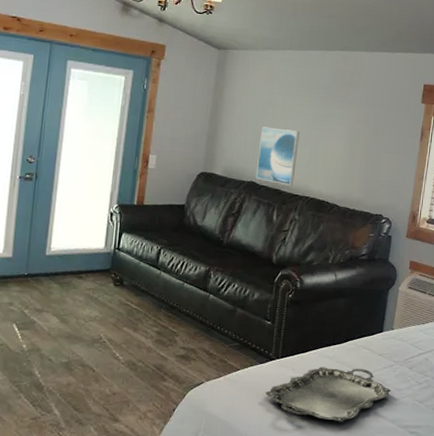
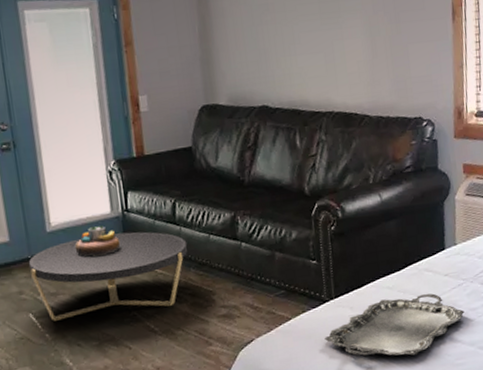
coffee table: none [23,266,163,339] -> present [28,232,187,321]
decorative bowl: none [66,257,107,284] -> present [75,224,121,257]
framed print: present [255,126,300,186] -> none [263,35,313,103]

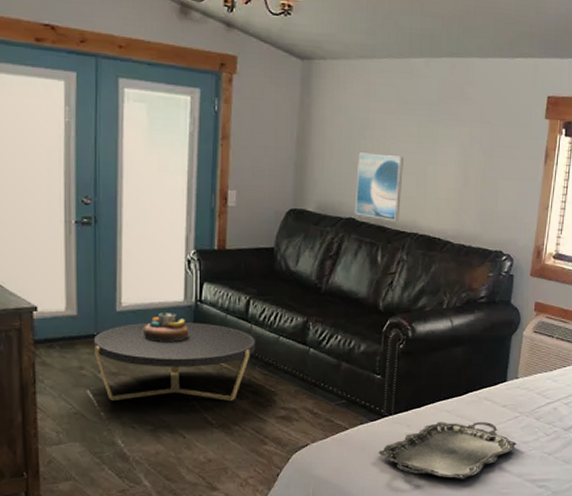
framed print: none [263,35,313,103] -> present [354,152,404,222]

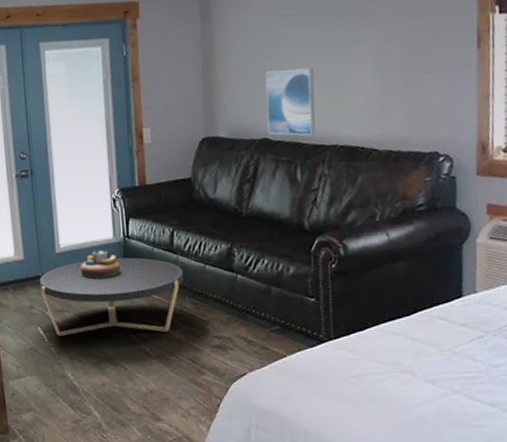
serving tray: present [378,422,517,479] -> none [321,344,485,409]

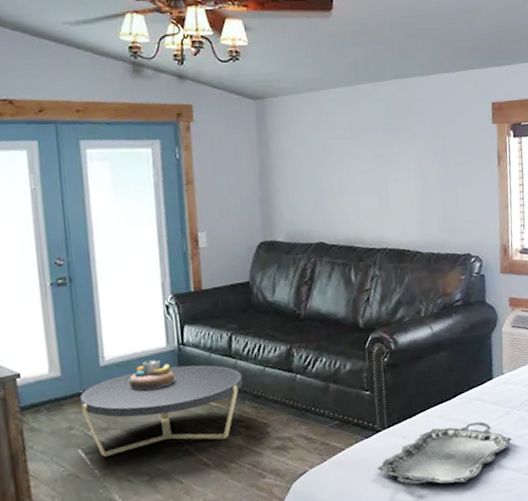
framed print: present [265,67,316,136] -> none [320,177,368,240]
serving tray: none [321,344,485,409] -> present [377,421,512,485]

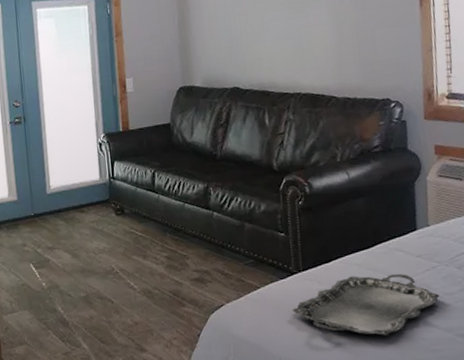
coffee table: present [79,365,242,457] -> none [31,197,164,272]
decorative bowl: present [128,358,175,391] -> none [69,189,107,217]

